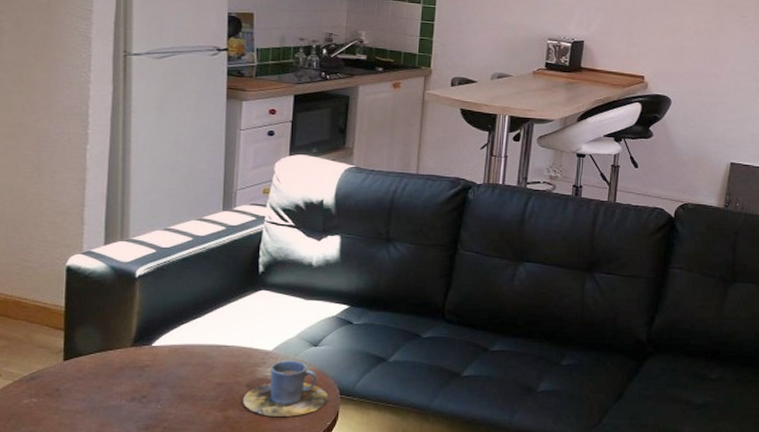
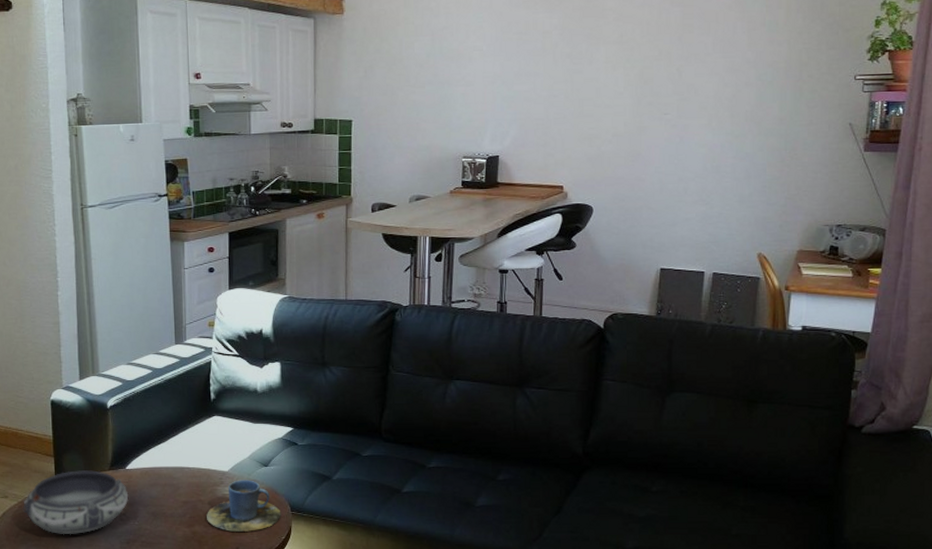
bowl: none [19,346,153,420] -> present [23,470,129,535]

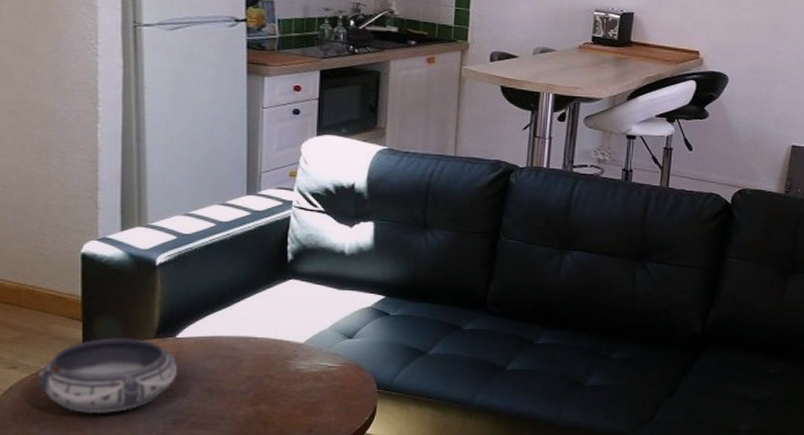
cup: present [207,480,281,532] -> none [275,353,366,411]

